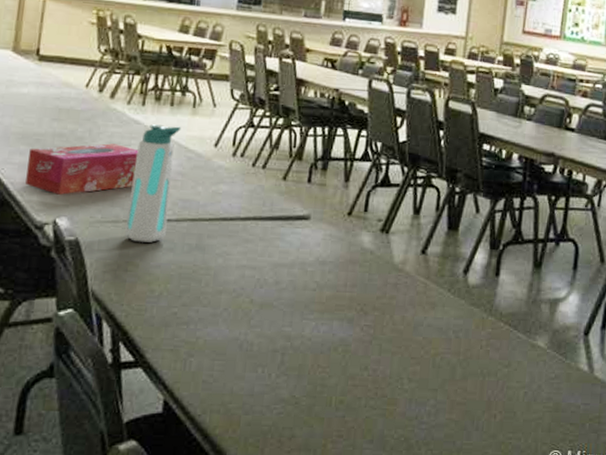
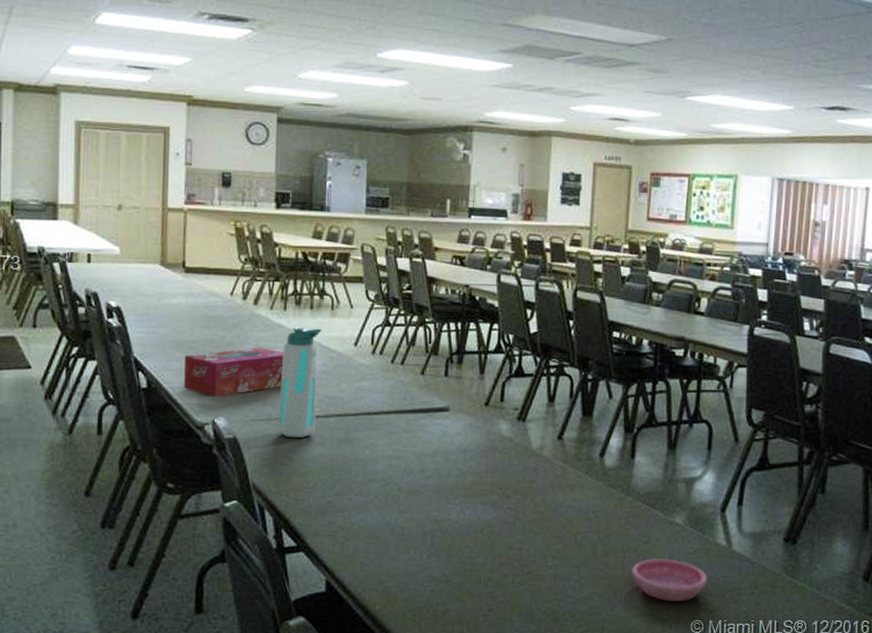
saucer: none [490,383,568,430] -> present [632,559,707,601]

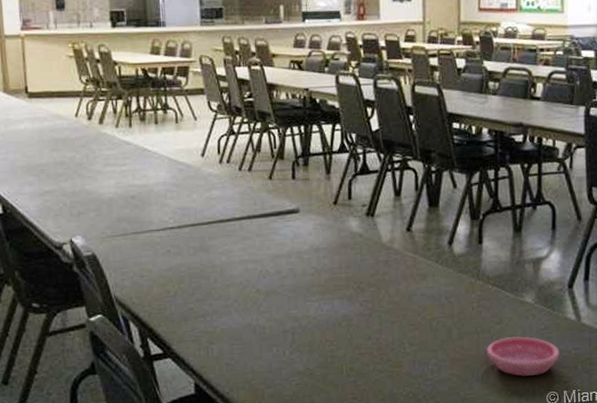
tissue box: present [184,347,284,397] -> none [37,165,135,217]
water bottle: present [278,327,322,438] -> none [132,142,171,250]

